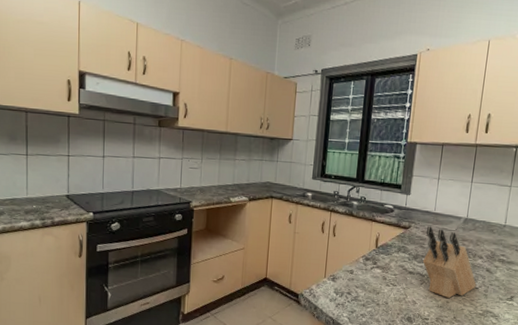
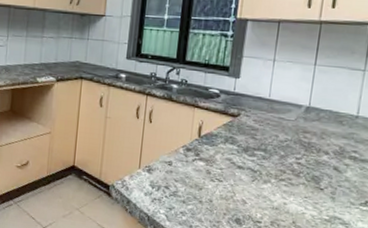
knife block: present [422,226,477,298] -> none [254,114,321,199]

